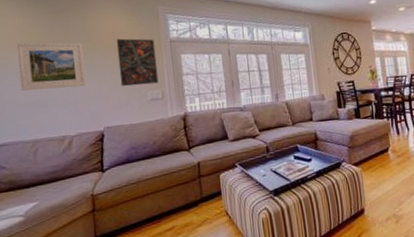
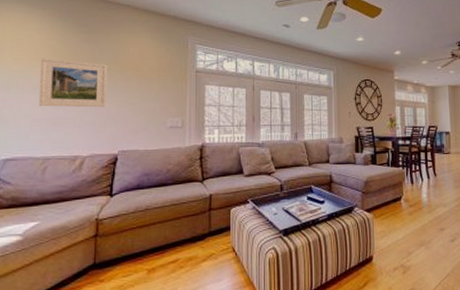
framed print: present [116,38,159,86] -> none [141,64,181,112]

